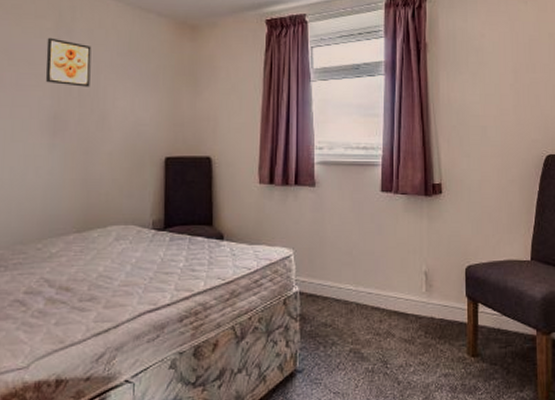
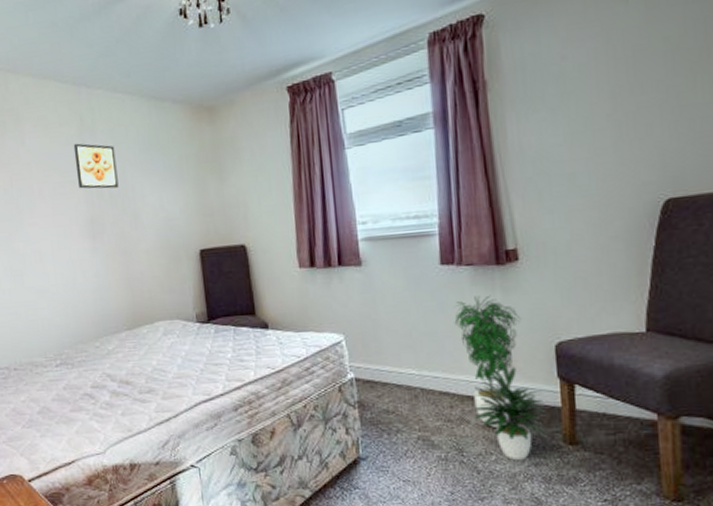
potted plant: none [388,221,456,371] -> present [454,294,548,460]

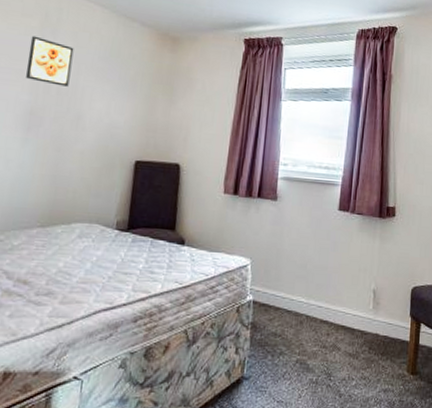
potted plant: present [454,294,548,460] -> none [341,240,398,386]

